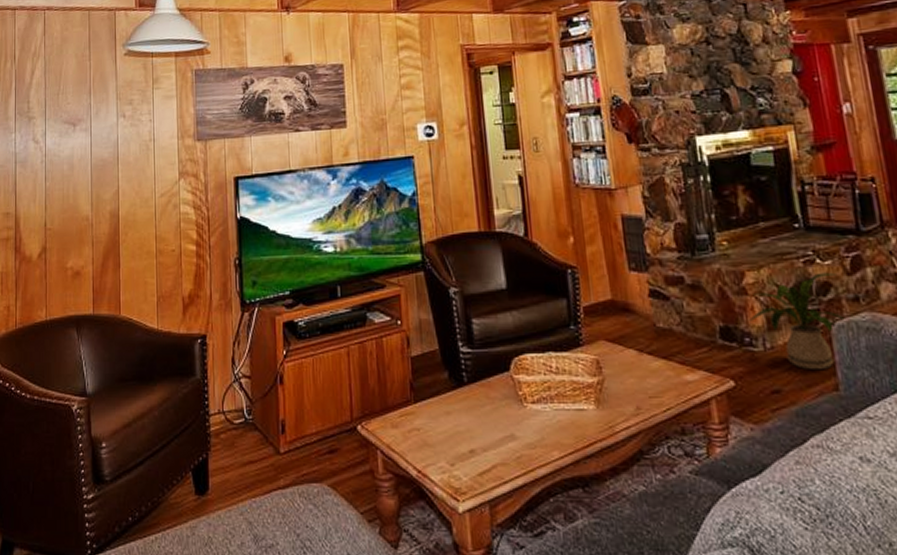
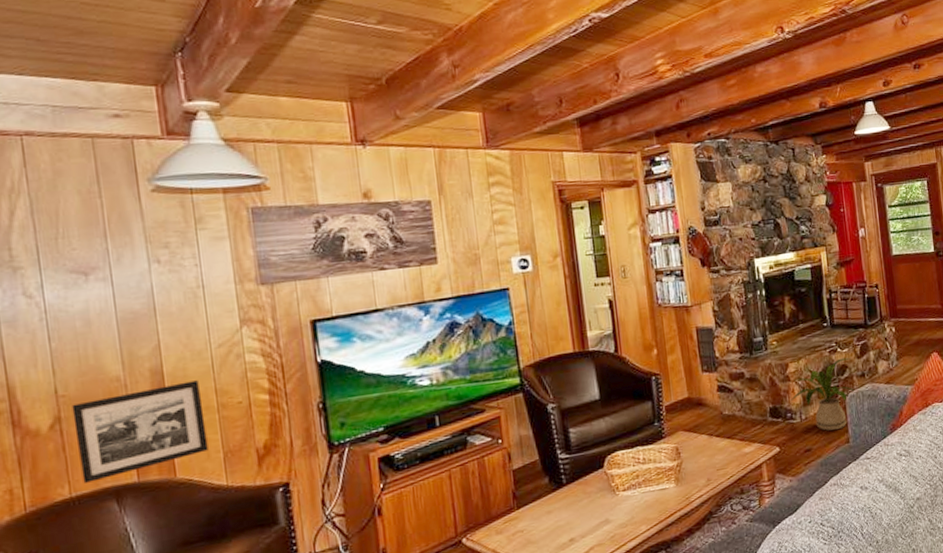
picture frame: none [54,226,146,309] -> present [71,380,209,483]

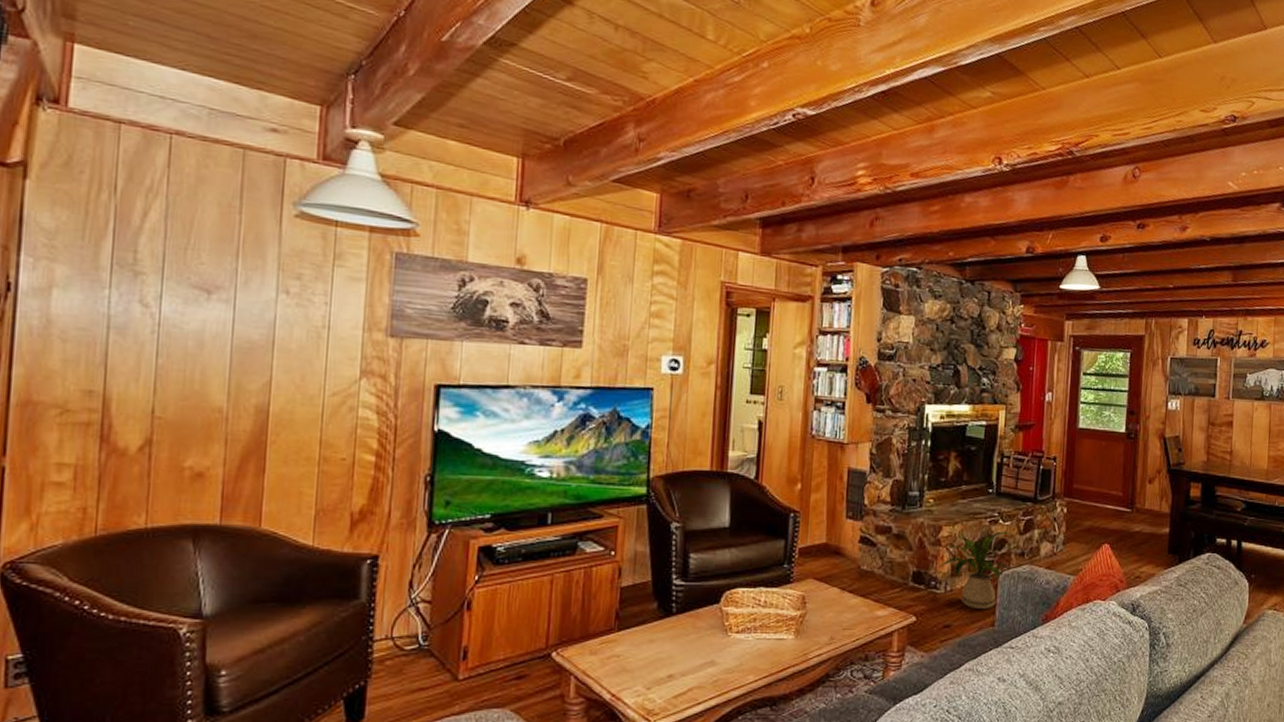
picture frame: present [71,380,209,483] -> none [162,426,304,516]

